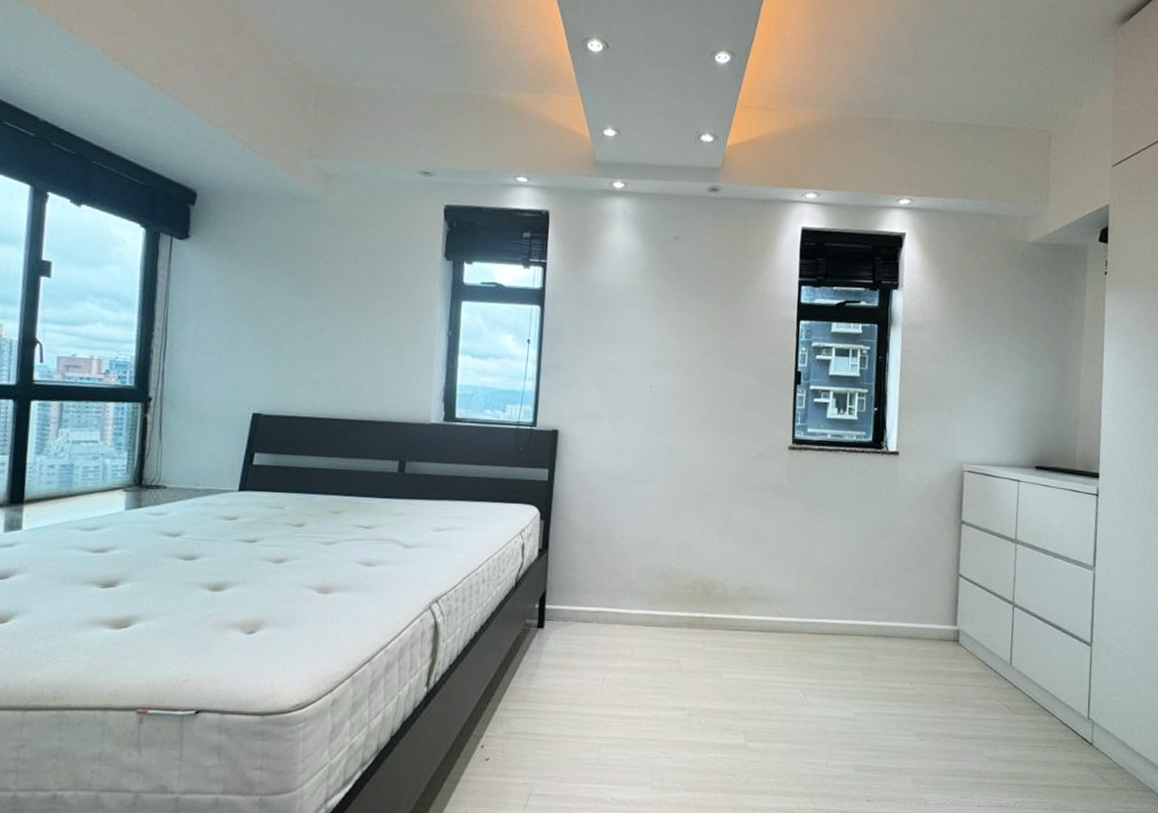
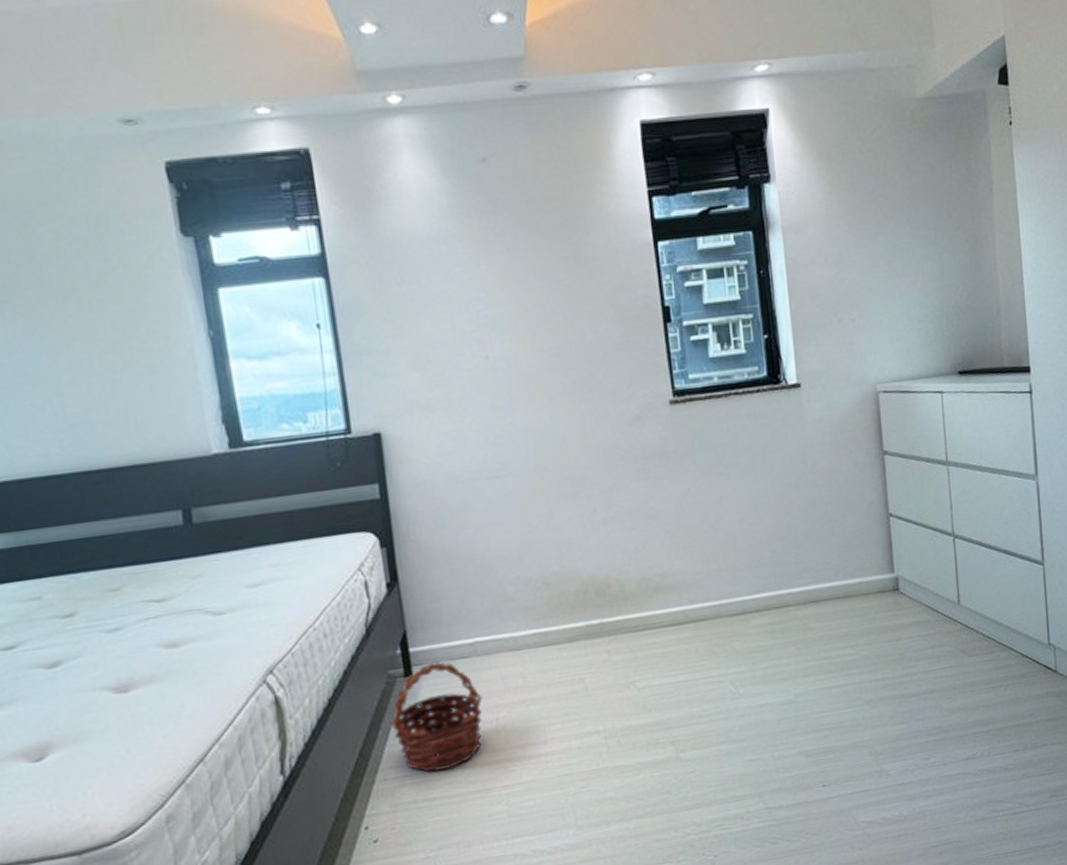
basket: none [518,620,596,713] -> present [390,662,483,773]

